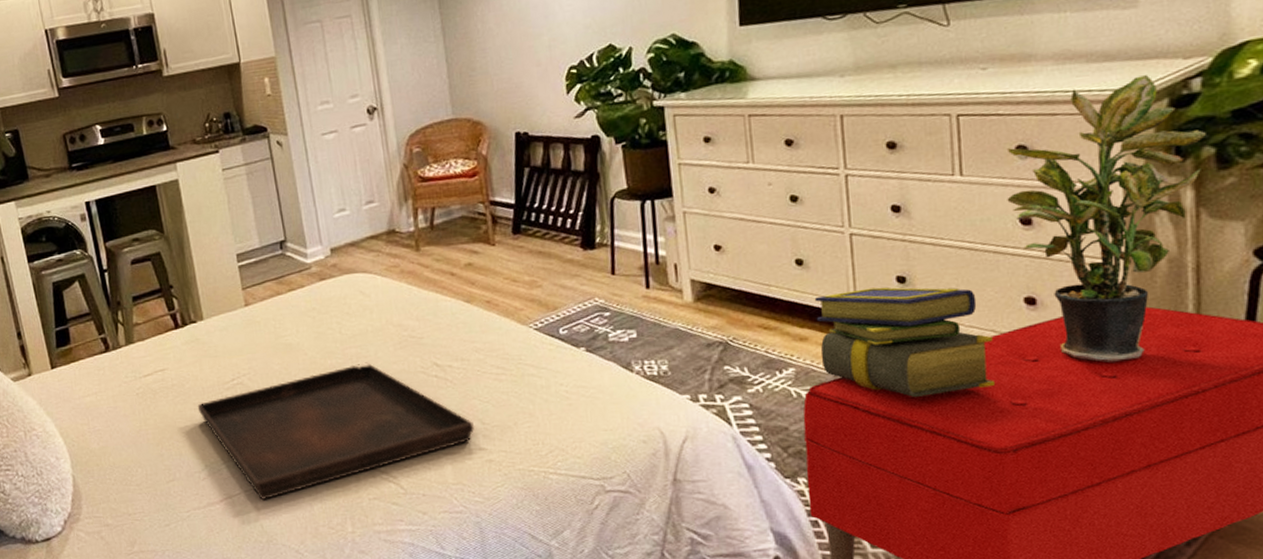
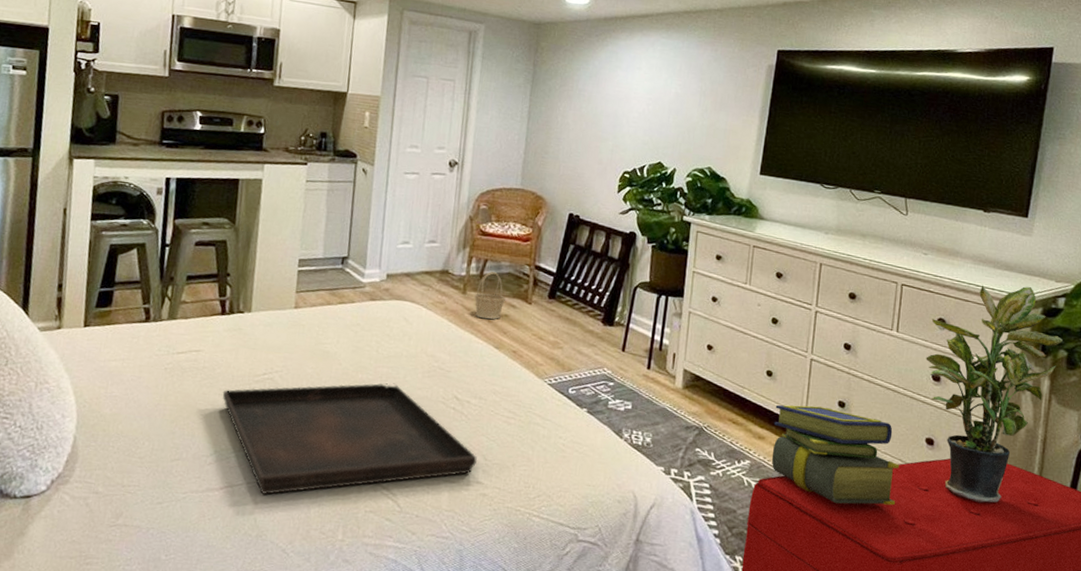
basket: none [430,219,465,274] -> present [474,272,505,320]

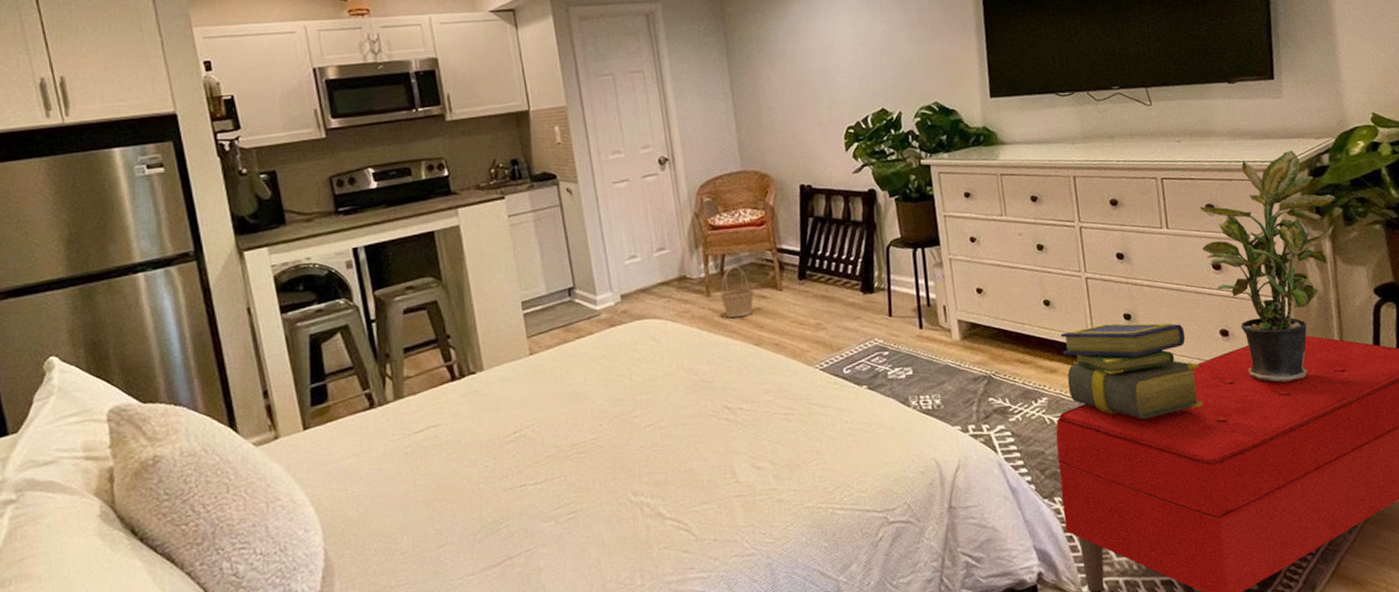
serving tray: present [222,383,478,495] -> none [474,408,765,559]

